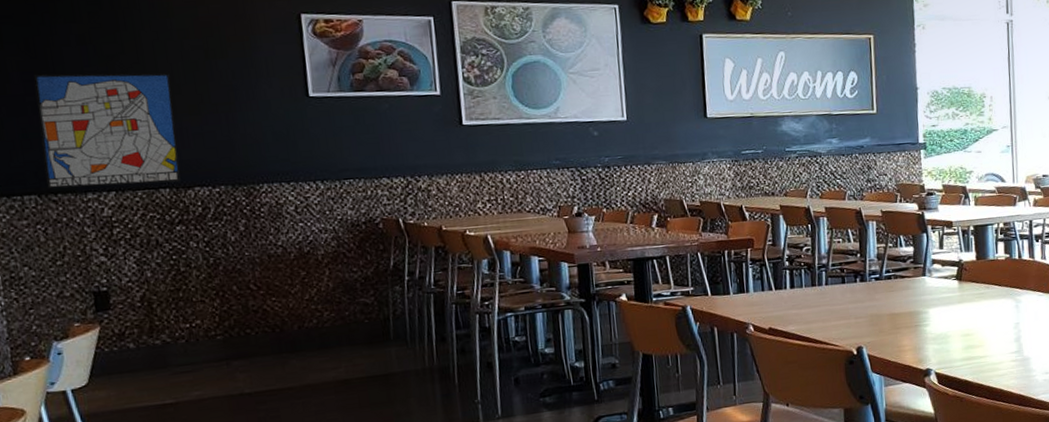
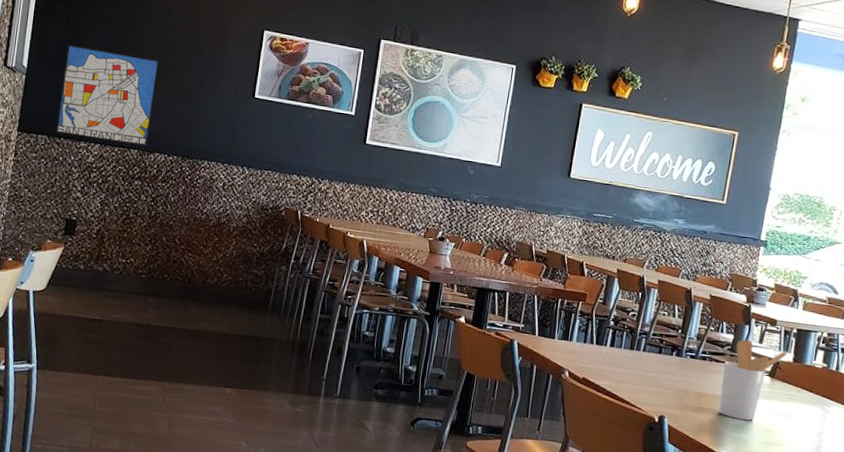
utensil holder: none [910,248,970,331] -> present [719,340,788,421]

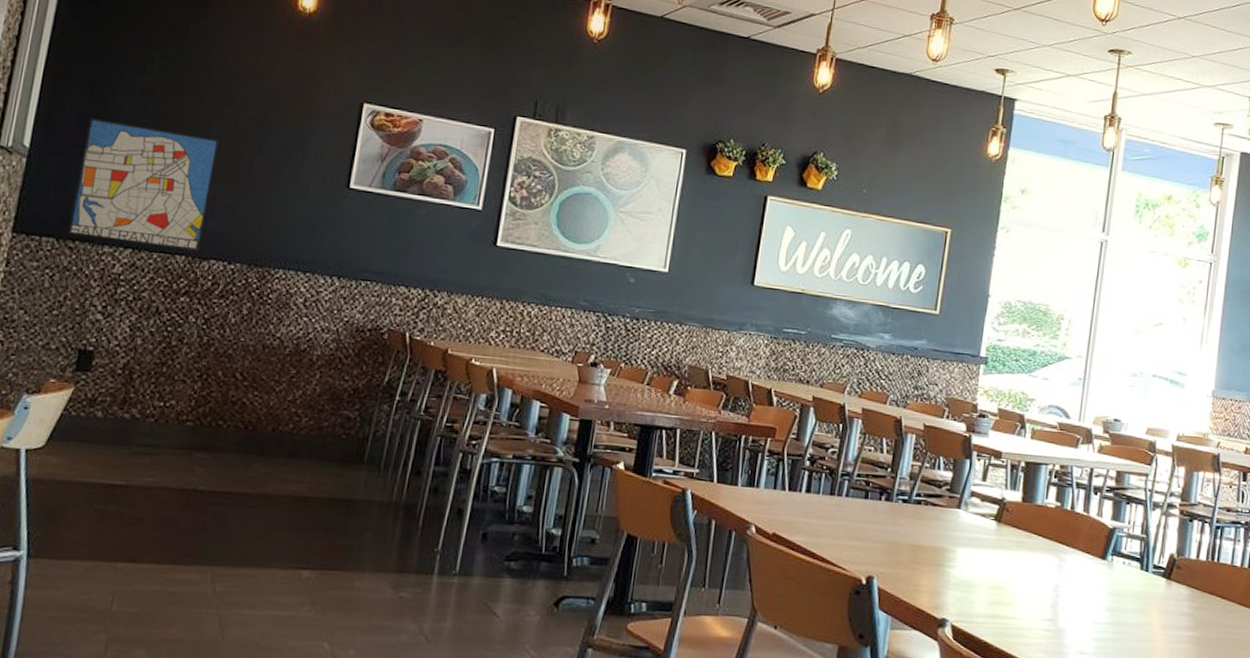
utensil holder: present [719,340,788,421] -> none [938,477,1015,576]

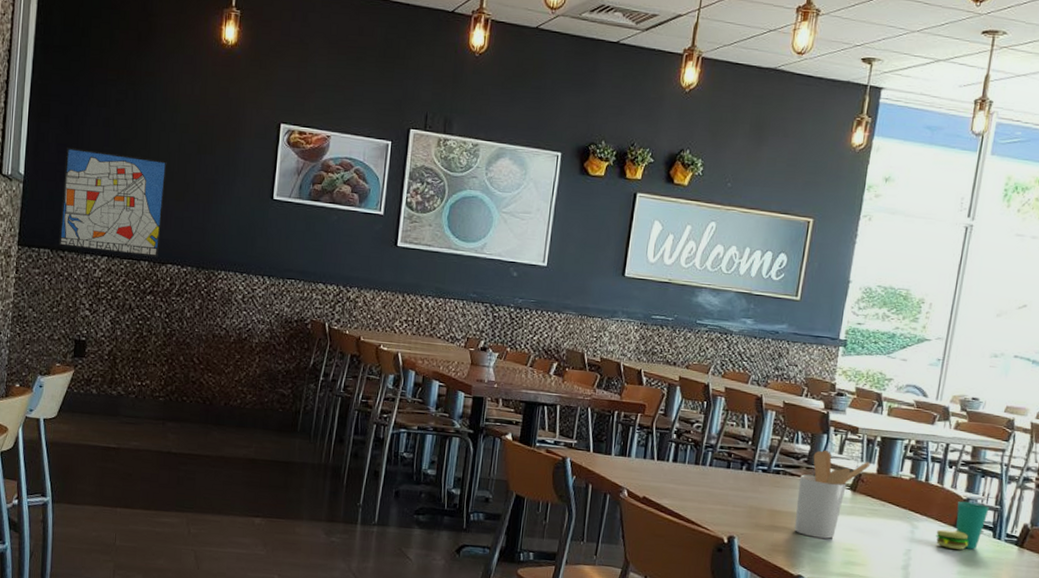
utensil holder: none [938,477,1015,576] -> present [794,450,871,539]
cup: none [1082,531,1136,584] -> present [934,501,990,550]

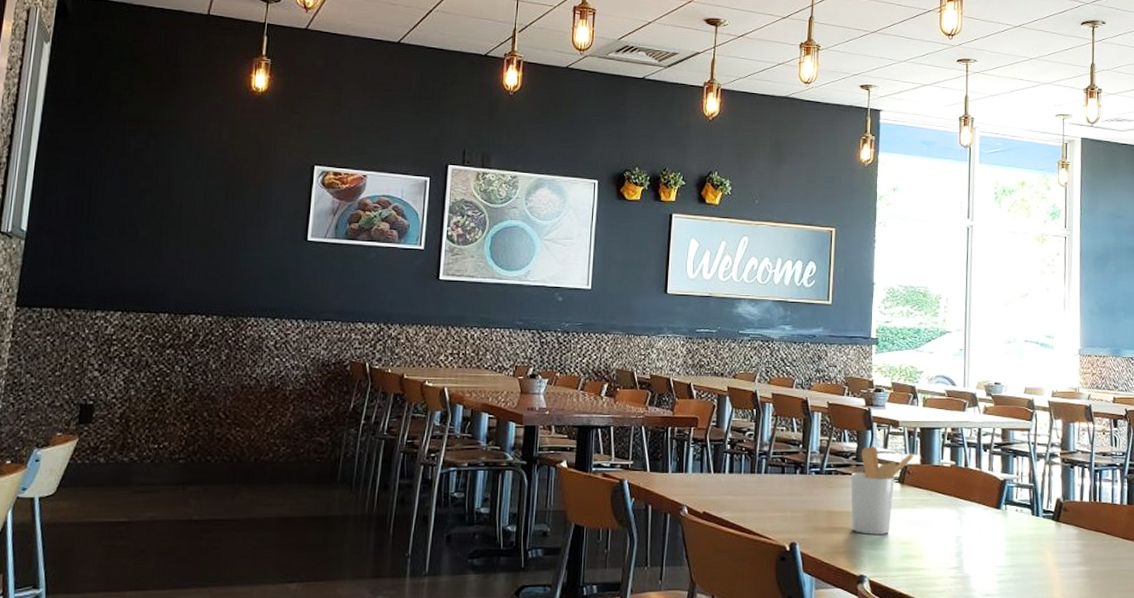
wall art: present [59,148,167,257] -> none [65,200,191,308]
cup: present [934,501,990,550] -> none [980,483,1025,530]

